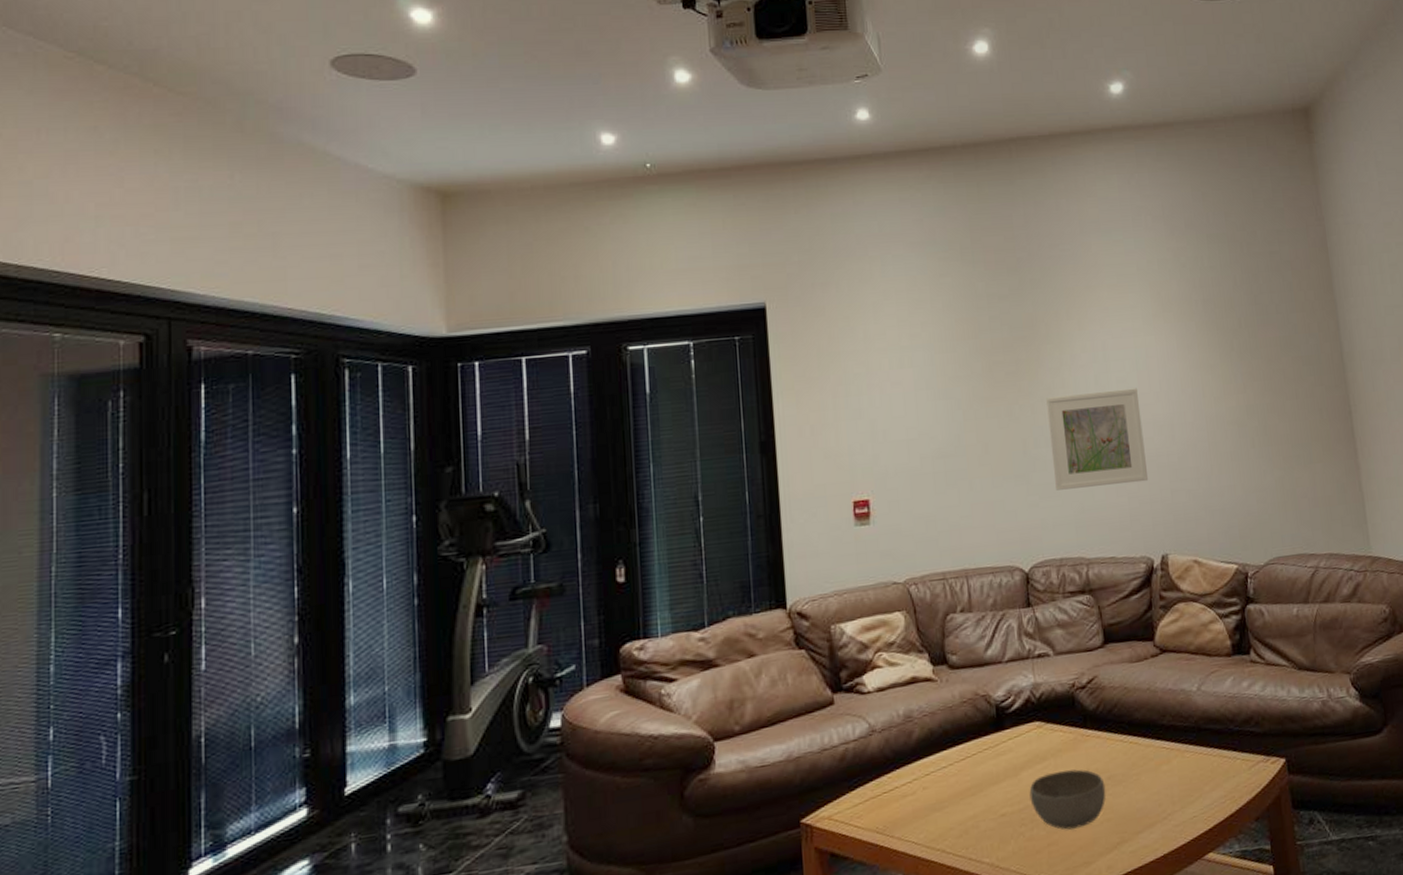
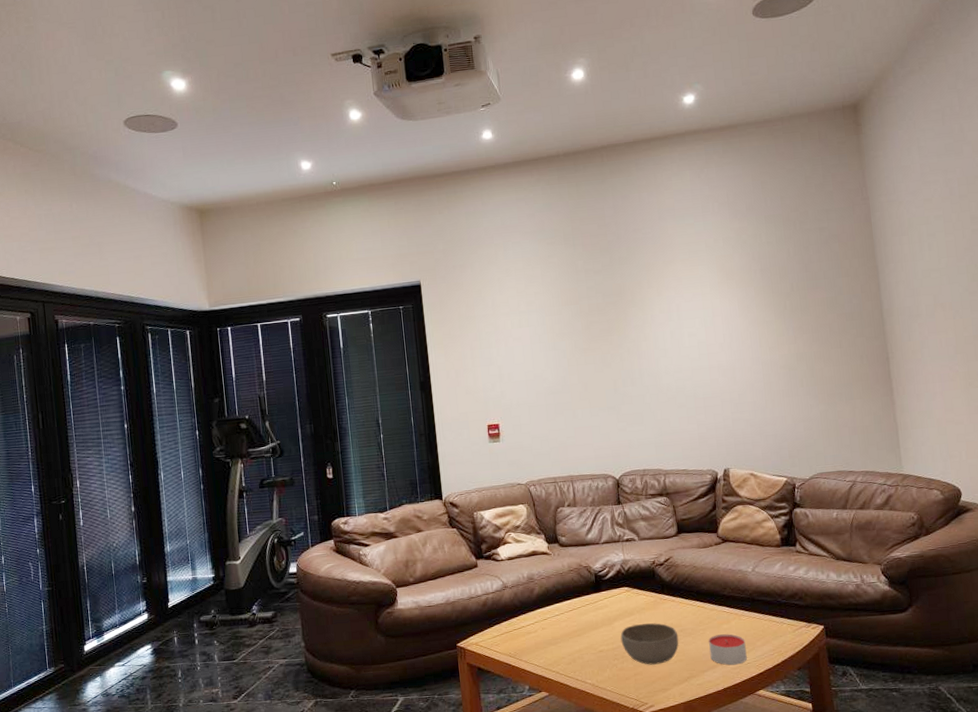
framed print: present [1046,388,1149,490] -> none [632,340,714,419]
candle: none [1144,778,1193,822] -> present [709,634,747,666]

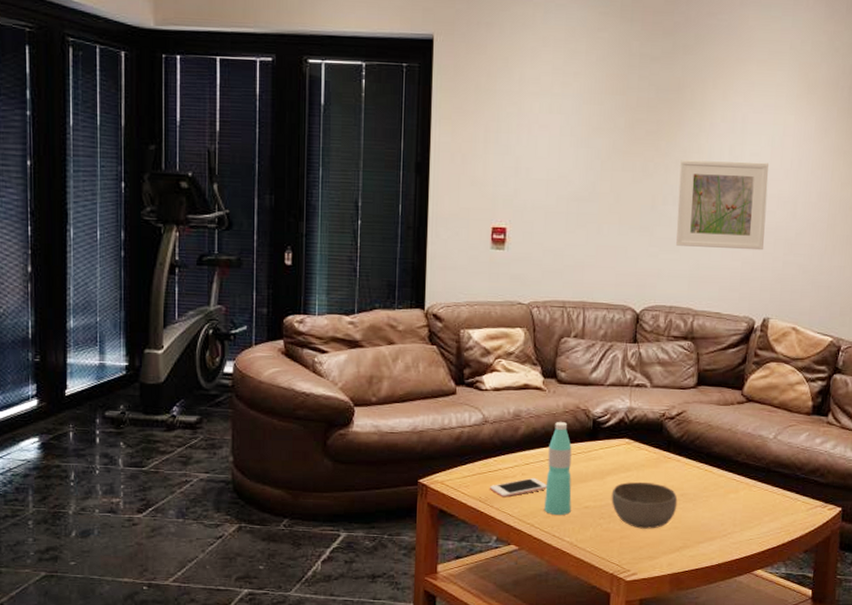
cell phone: none [516,630,565,651] -> present [489,477,547,498]
water bottle: none [561,579,588,662] -> present [544,422,572,516]
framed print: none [632,340,714,419] -> present [676,160,769,251]
candle: present [709,634,747,666] -> none [709,504,752,540]

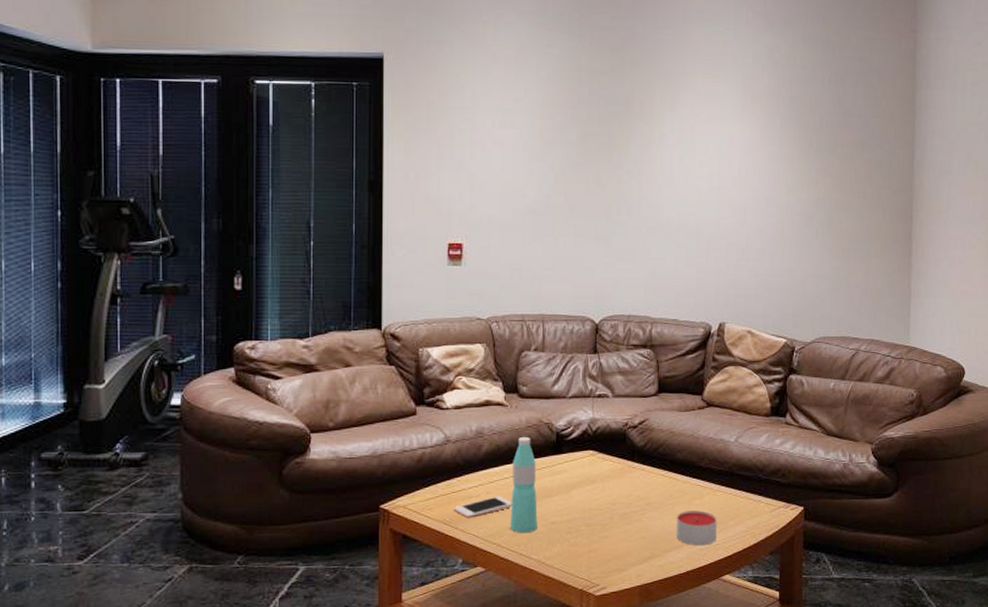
bowl: present [611,482,678,529] -> none [577,494,644,541]
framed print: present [676,160,769,251] -> none [631,170,718,257]
candle: none [709,504,752,540] -> present [676,510,717,546]

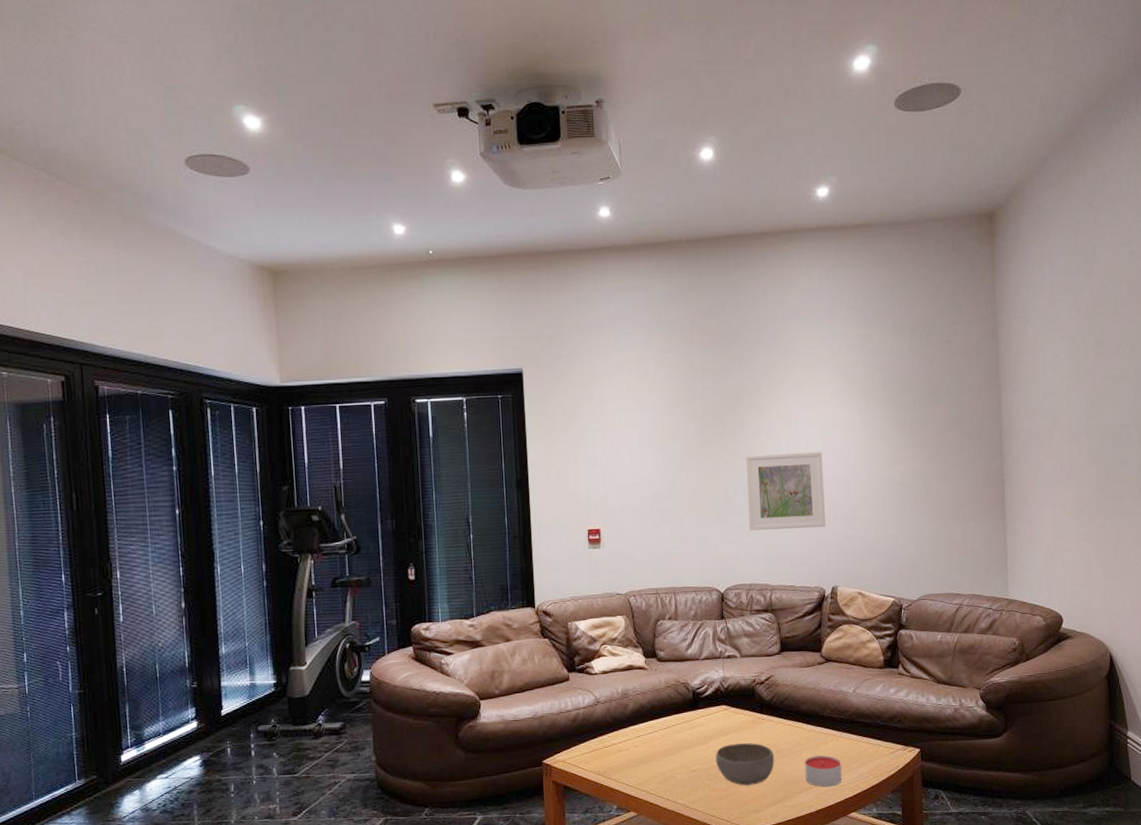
cell phone: present [453,495,512,518] -> none [606,748,657,769]
water bottle: present [510,437,538,534] -> none [655,696,681,781]
bowl: none [577,494,644,541] -> present [715,743,775,786]
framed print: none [631,170,718,257] -> present [746,451,826,530]

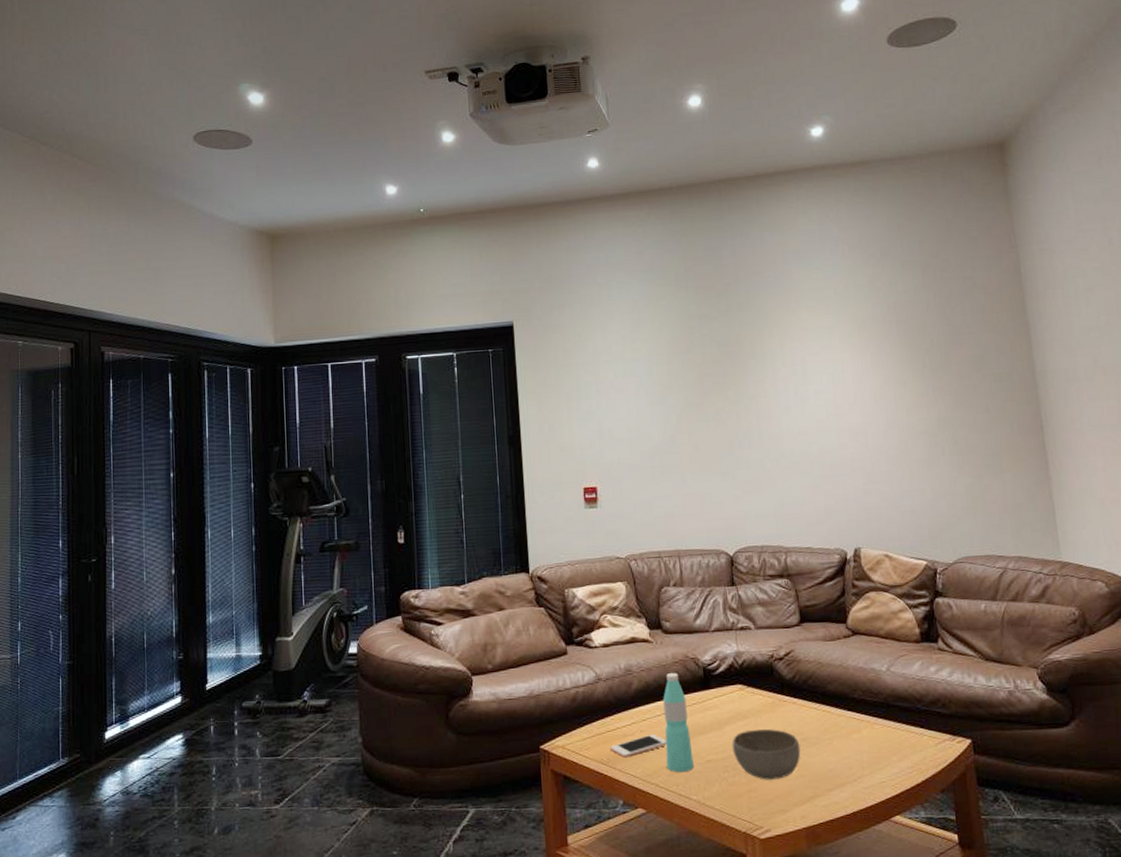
cell phone: none [606,748,657,769] -> present [609,733,667,758]
water bottle: none [655,696,681,781] -> present [663,673,694,773]
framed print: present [746,451,826,530] -> none [750,399,843,487]
candle: present [805,755,842,787] -> none [836,745,881,784]

